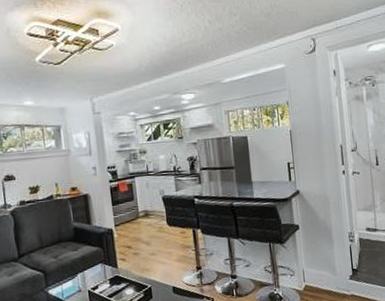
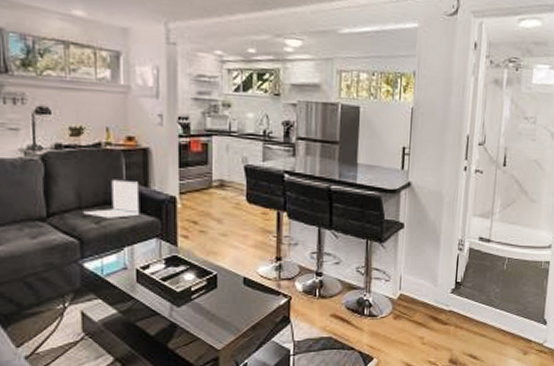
laptop: none [44,221,87,253] -> present [83,179,140,218]

